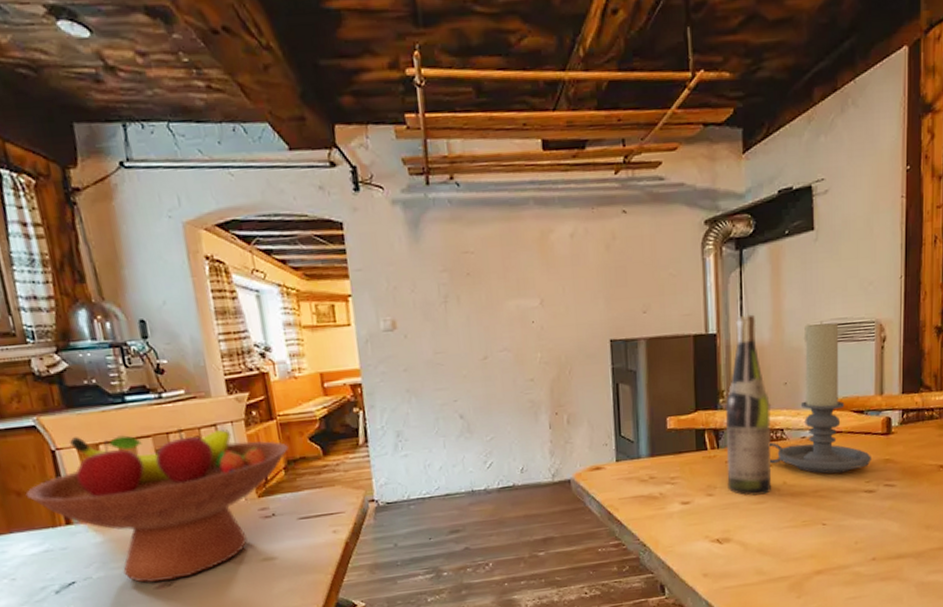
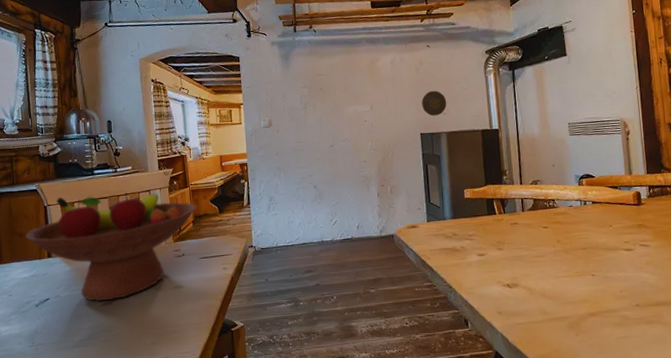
decorative plate: none [613,277,648,315] -> present [422,90,447,116]
wine bottle: present [726,314,772,497] -> none [508,115,548,252]
candle holder: present [770,321,871,474] -> none [544,120,627,235]

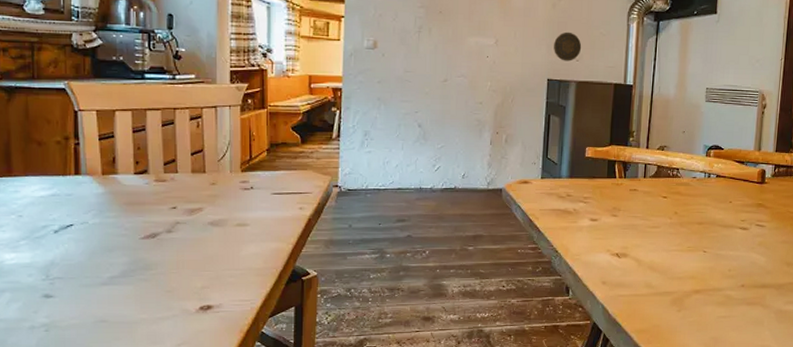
fruit bowl: present [25,191,196,302] -> none [45,102,273,234]

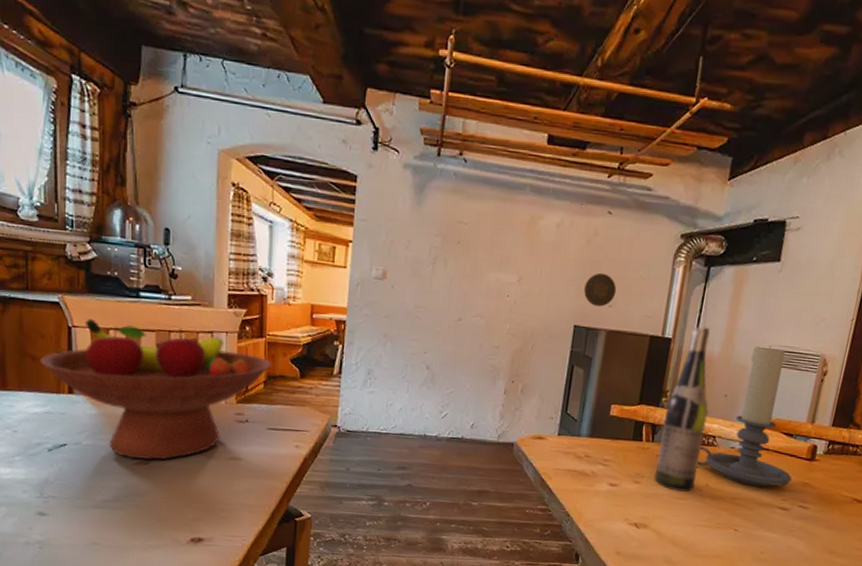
fruit bowl: none [45,102,273,234] -> present [39,319,271,460]
wine bottle: none [629,73,670,222] -> present [654,326,710,492]
candle holder: none [666,86,748,211] -> present [698,346,792,487]

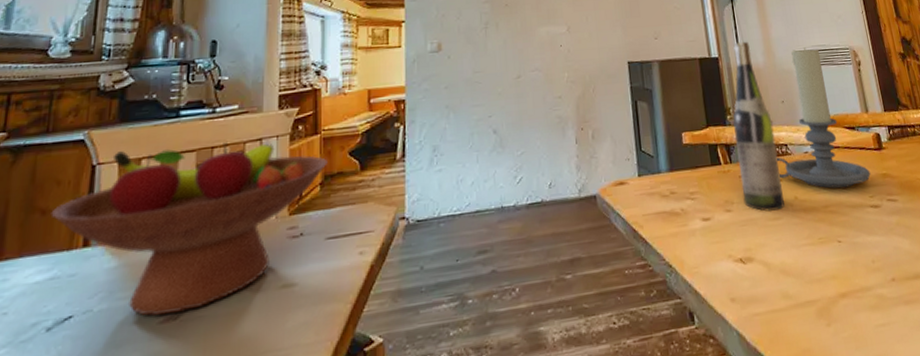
decorative plate: present [584,272,617,307] -> none [628,9,658,41]

